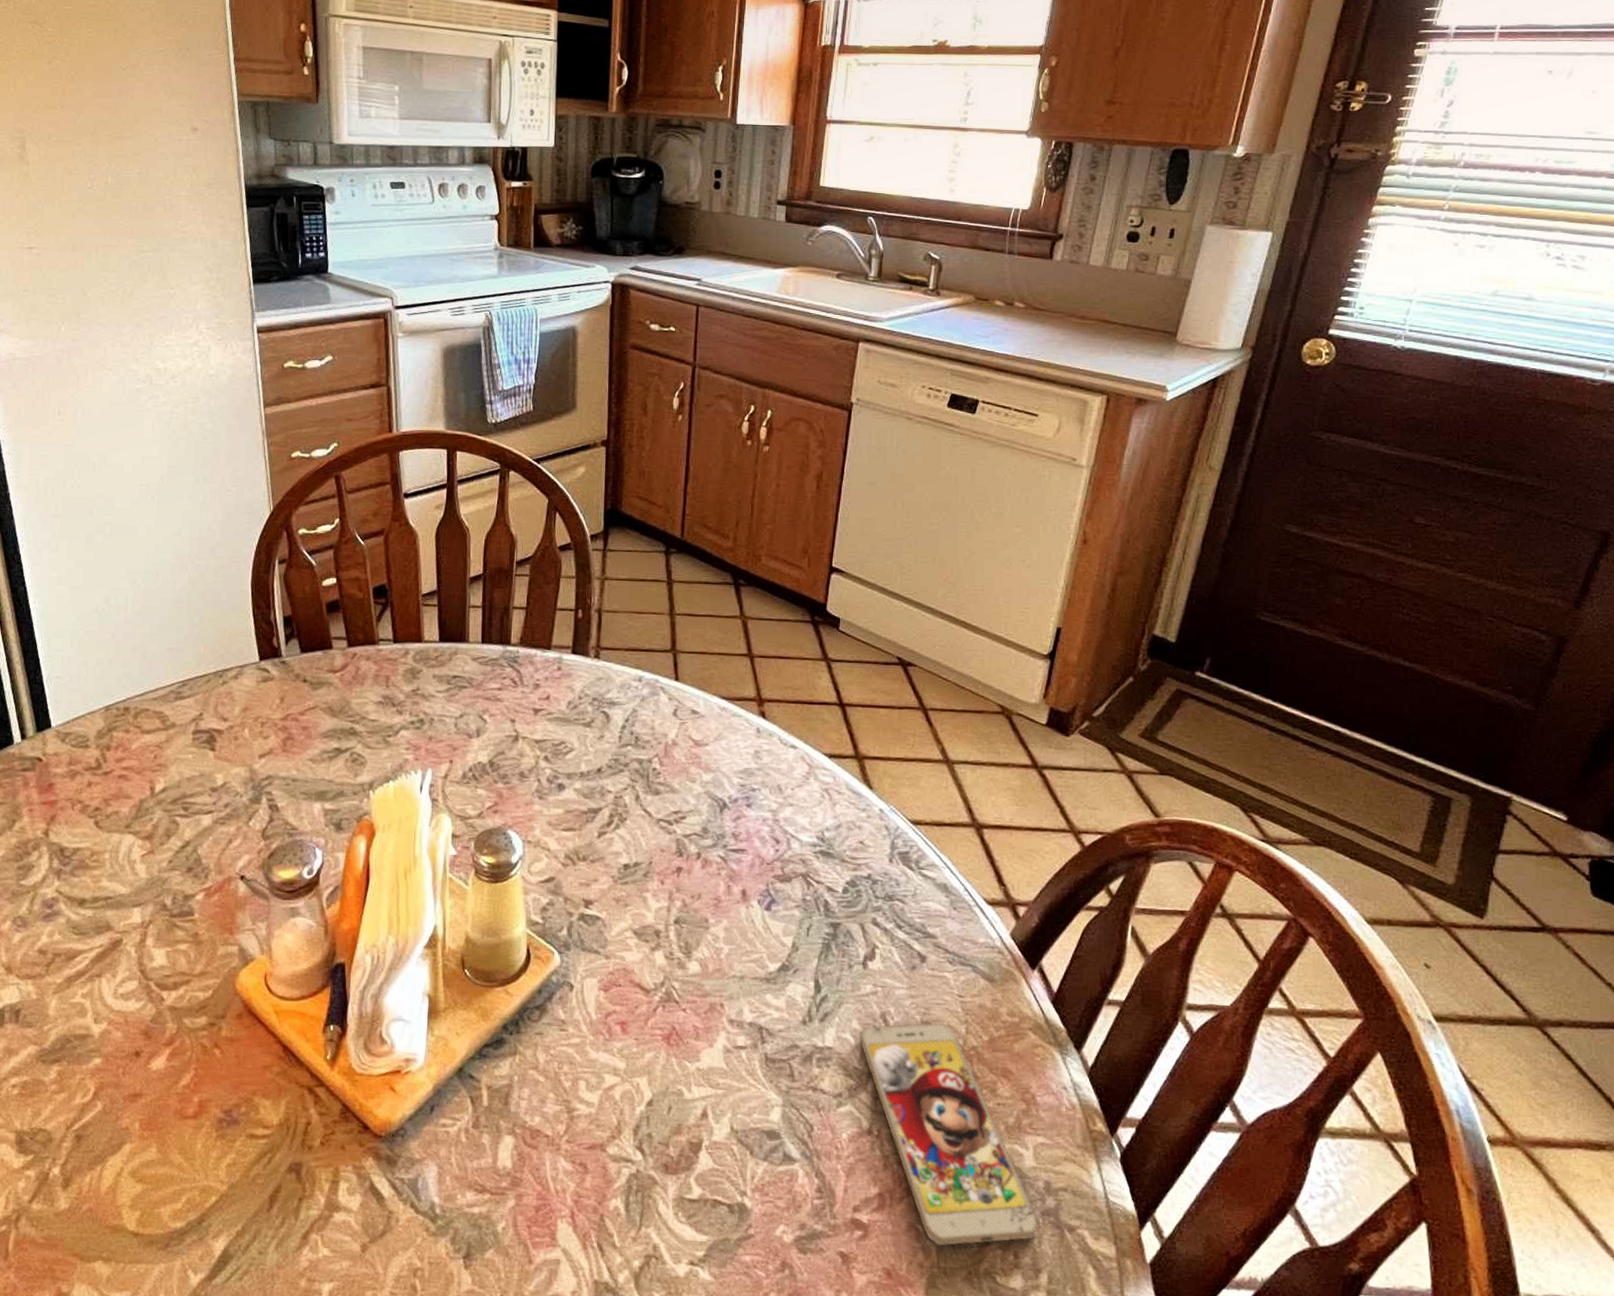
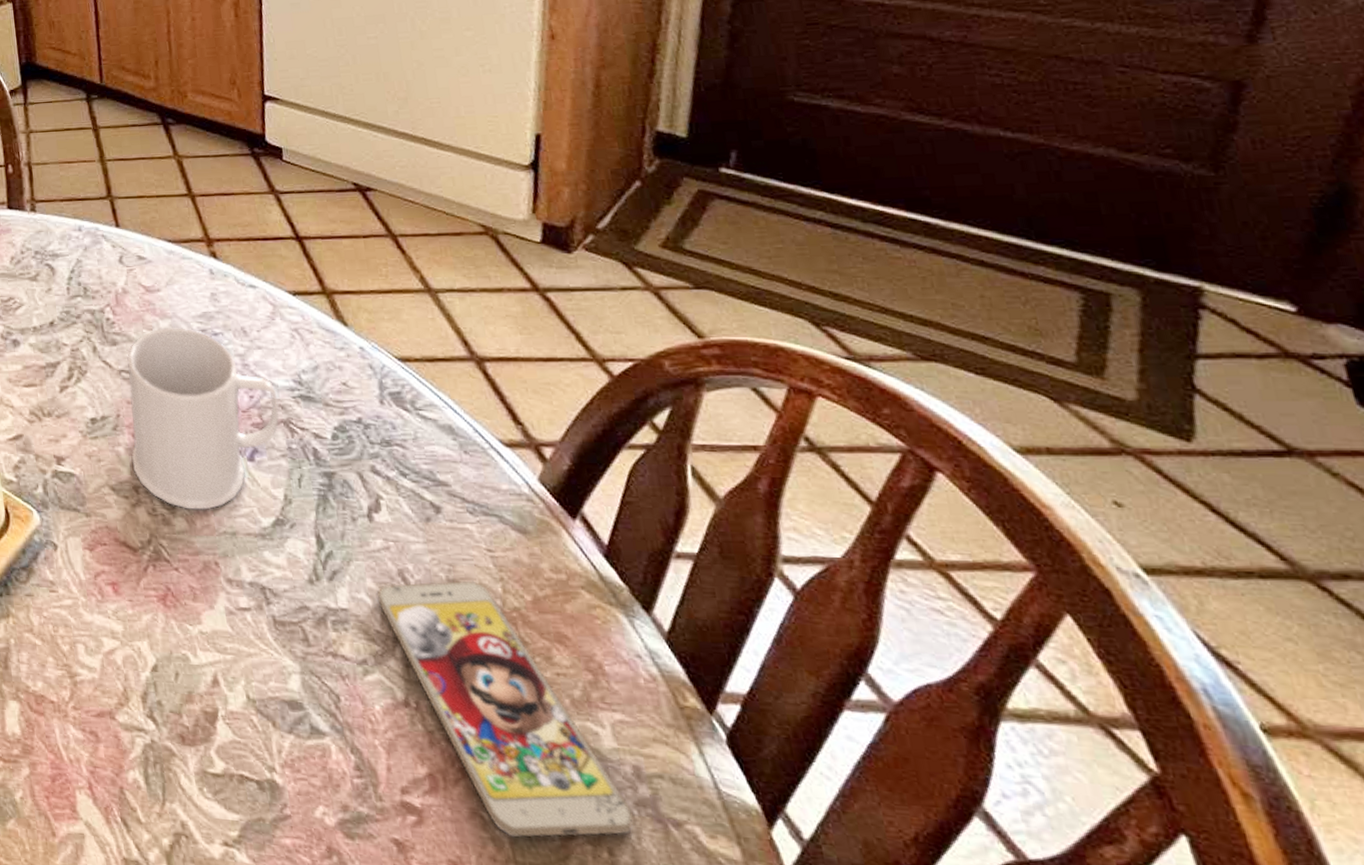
mug: none [657,781,800,955] -> present [127,328,279,510]

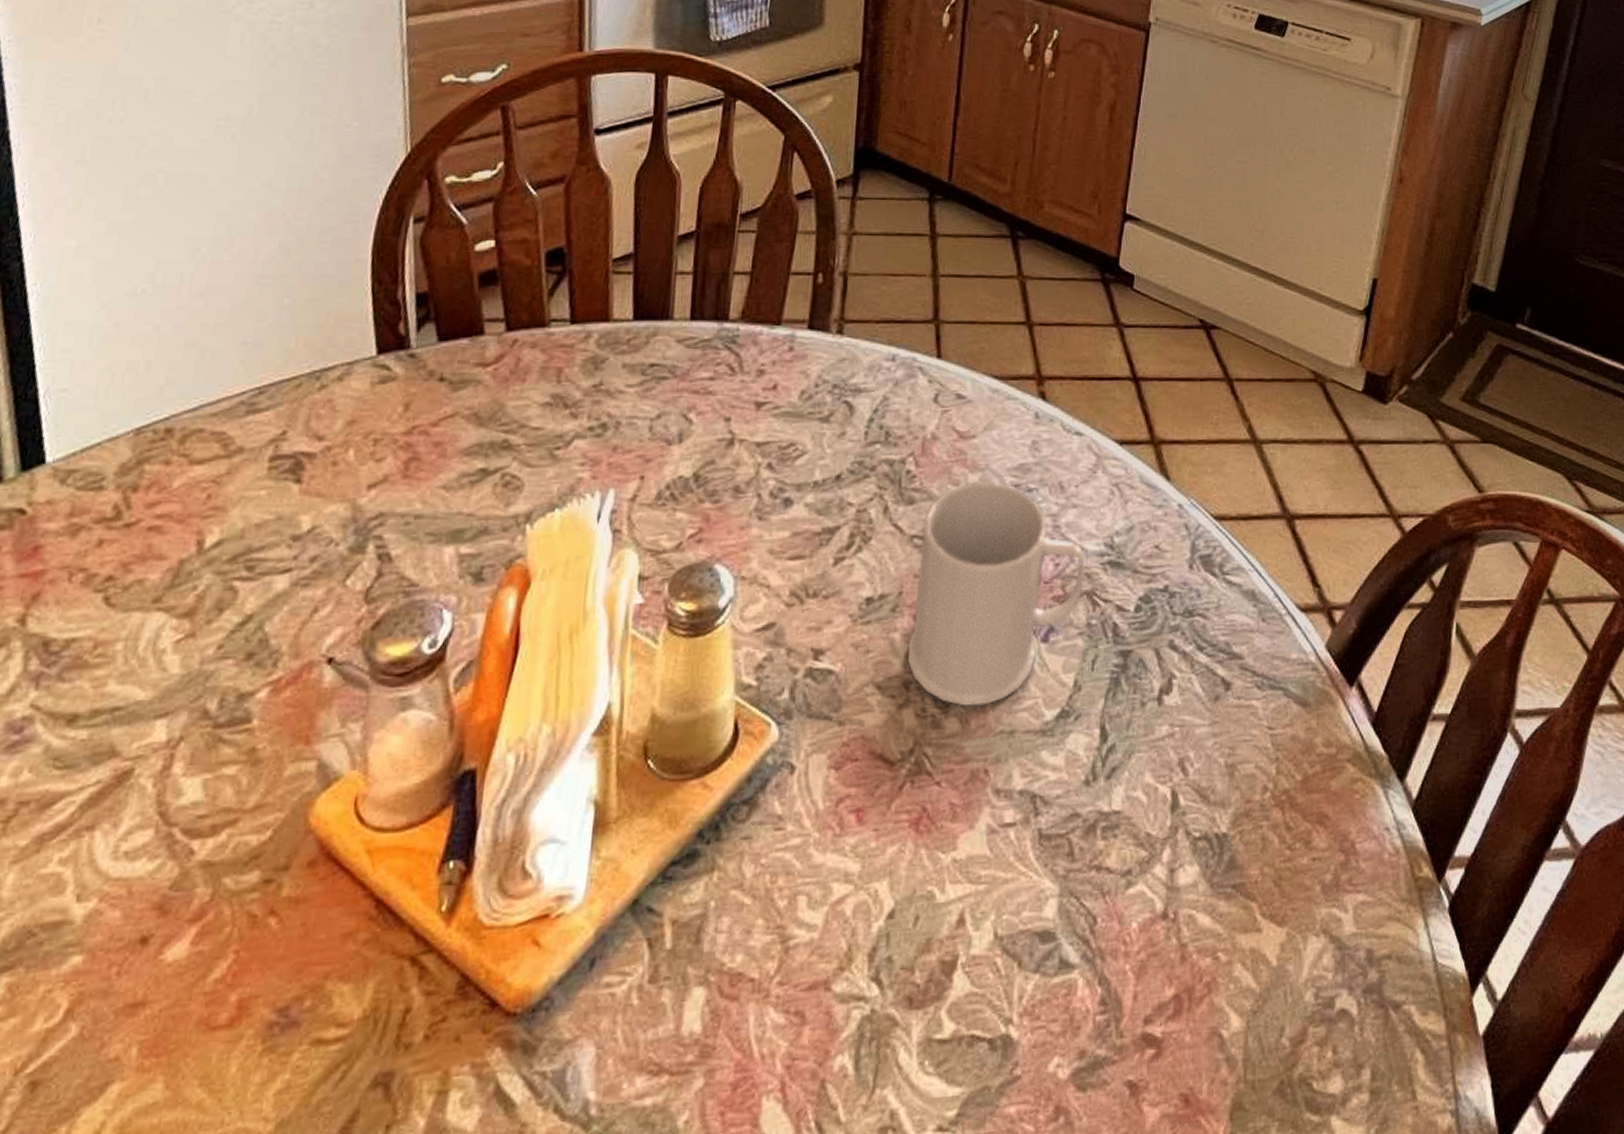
smartphone: present [377,580,634,837] -> none [1153,764,1359,1053]

